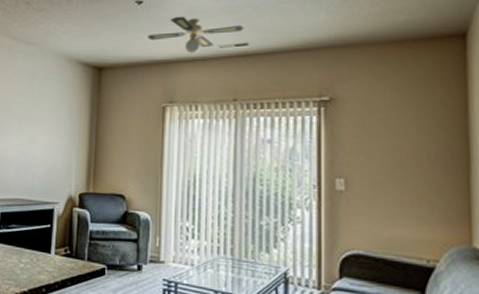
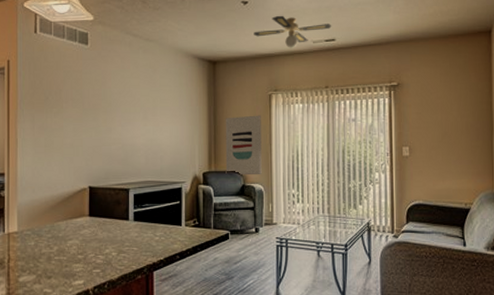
wall art: none [106,130,152,201] -> present [225,115,262,176]

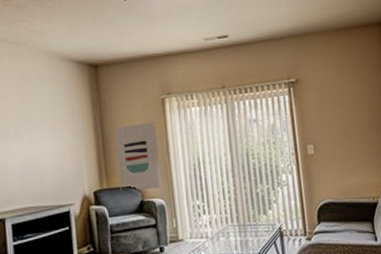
ceiling fan: present [254,15,332,48] -> none [138,11,223,47]

